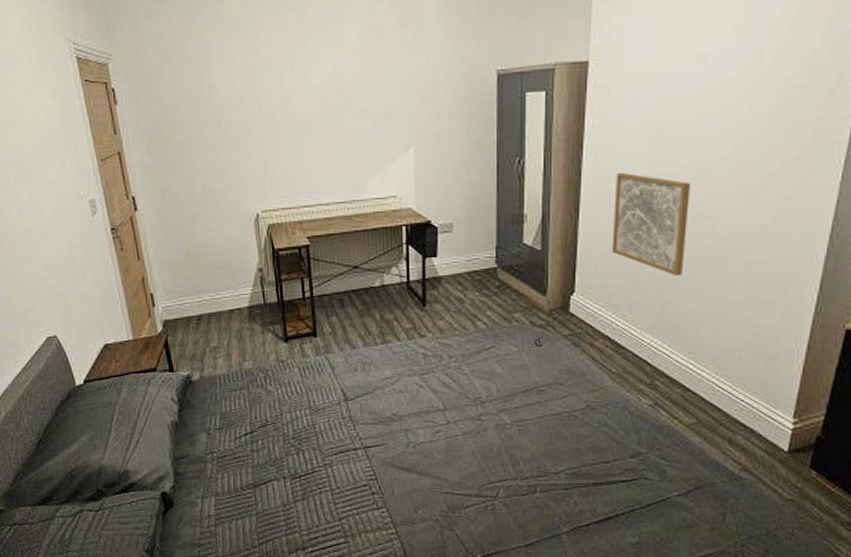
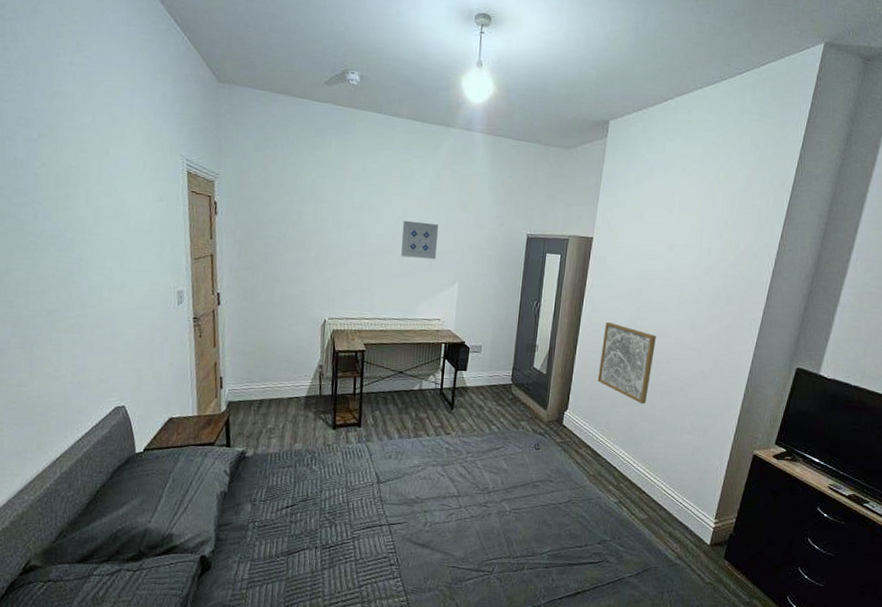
wall art: none [335,75,382,123] -> present [401,220,438,260]

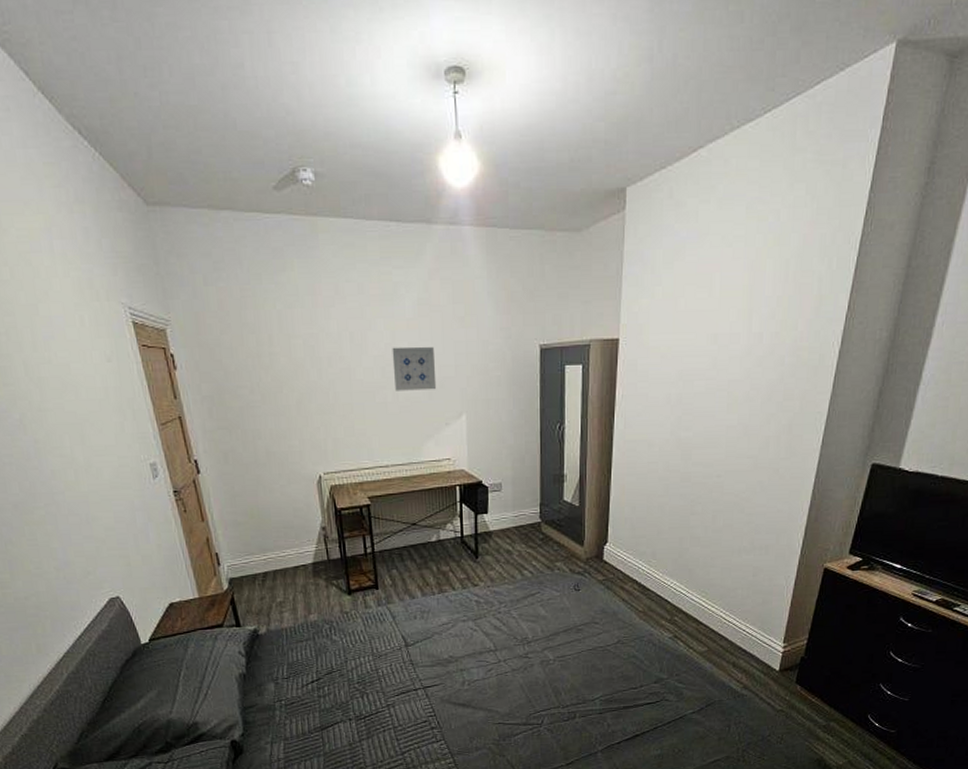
wall art: present [597,322,656,405] -> none [638,438,703,527]

